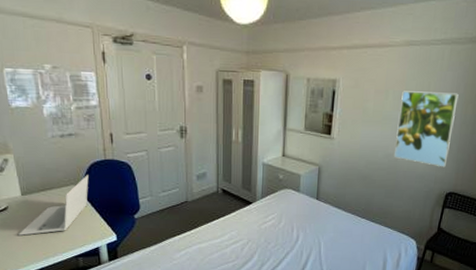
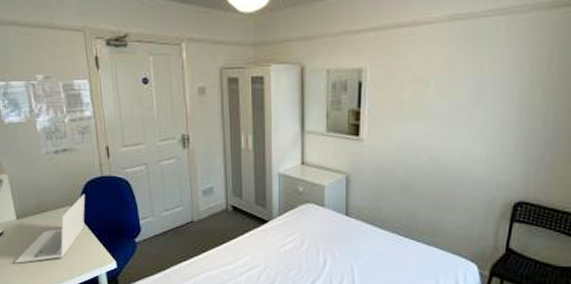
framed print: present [394,91,459,168] -> none [442,75,522,170]

